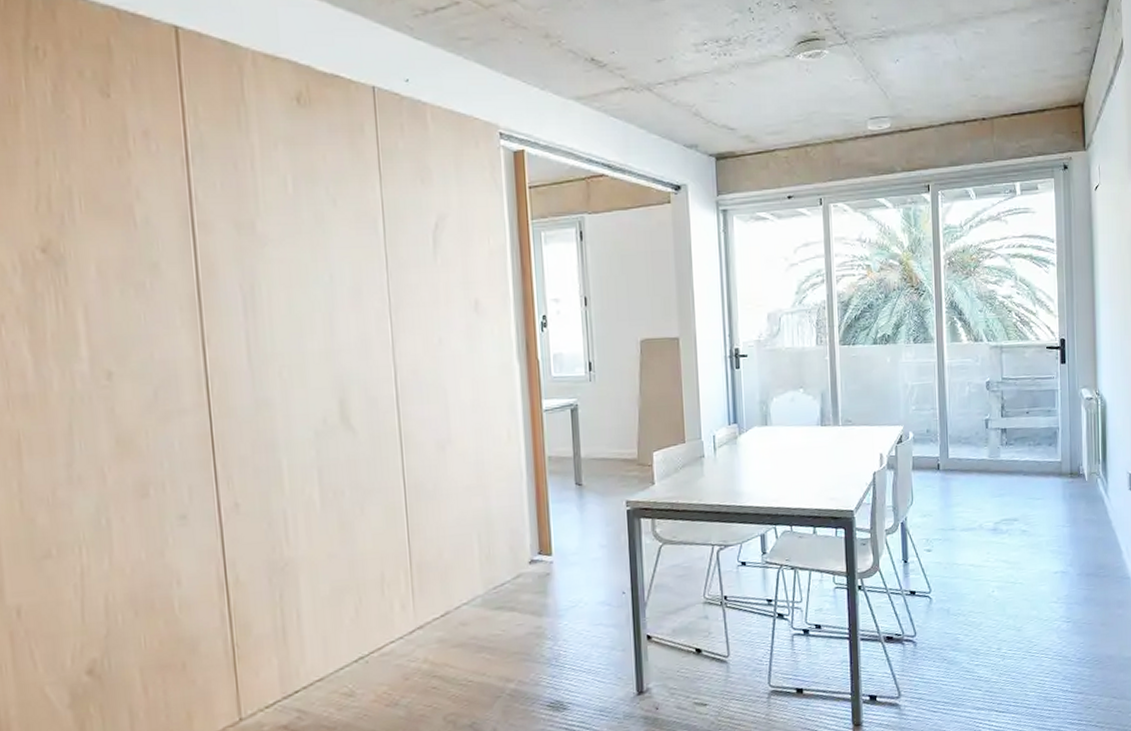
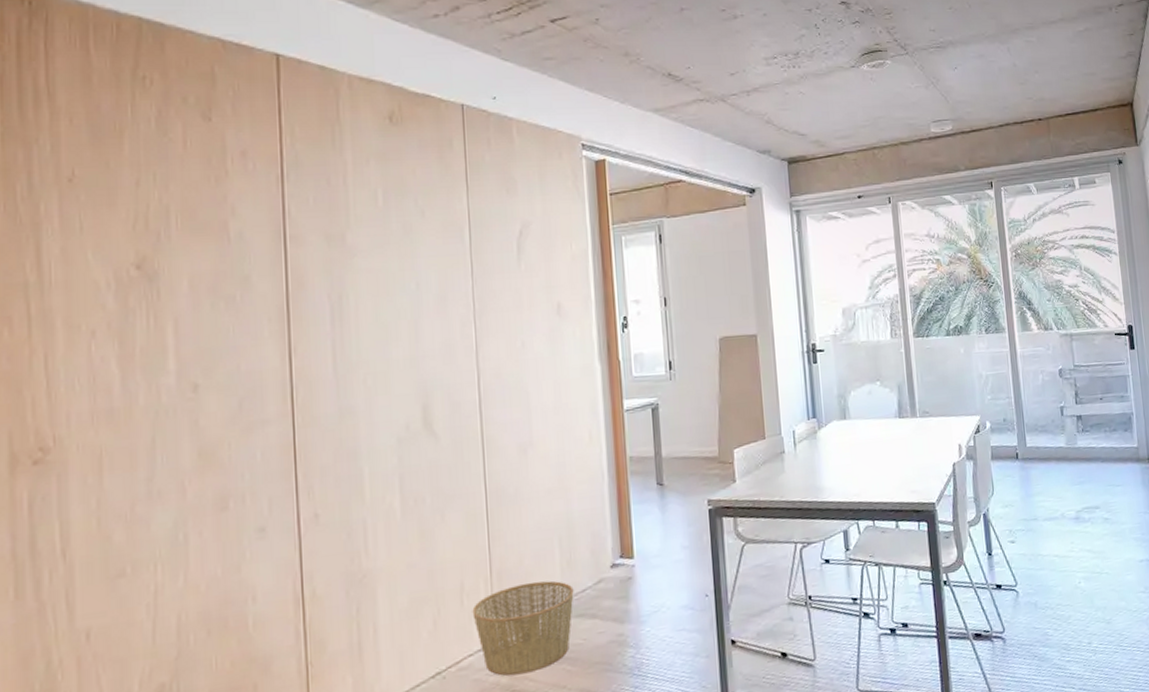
basket: none [393,574,493,662] -> present [472,580,574,676]

